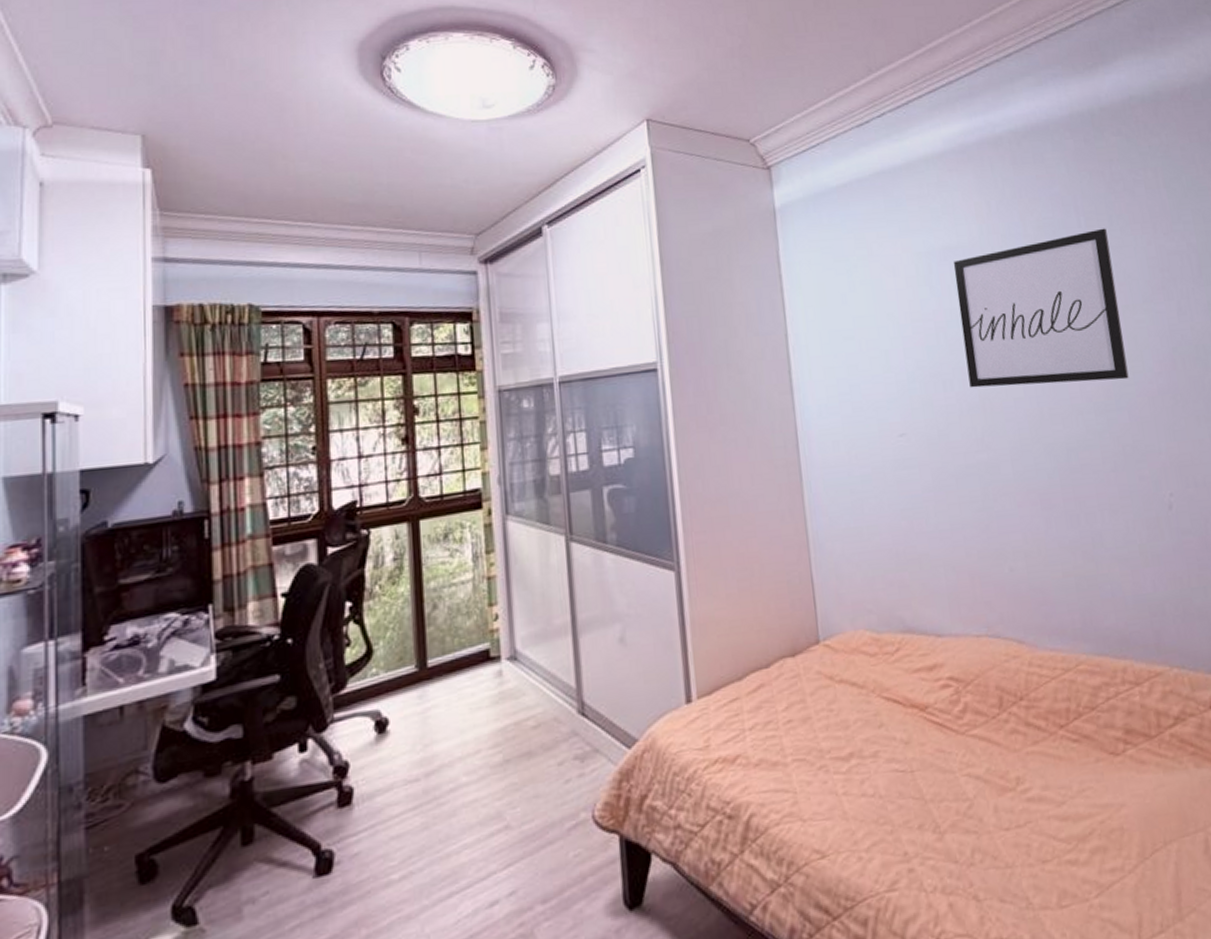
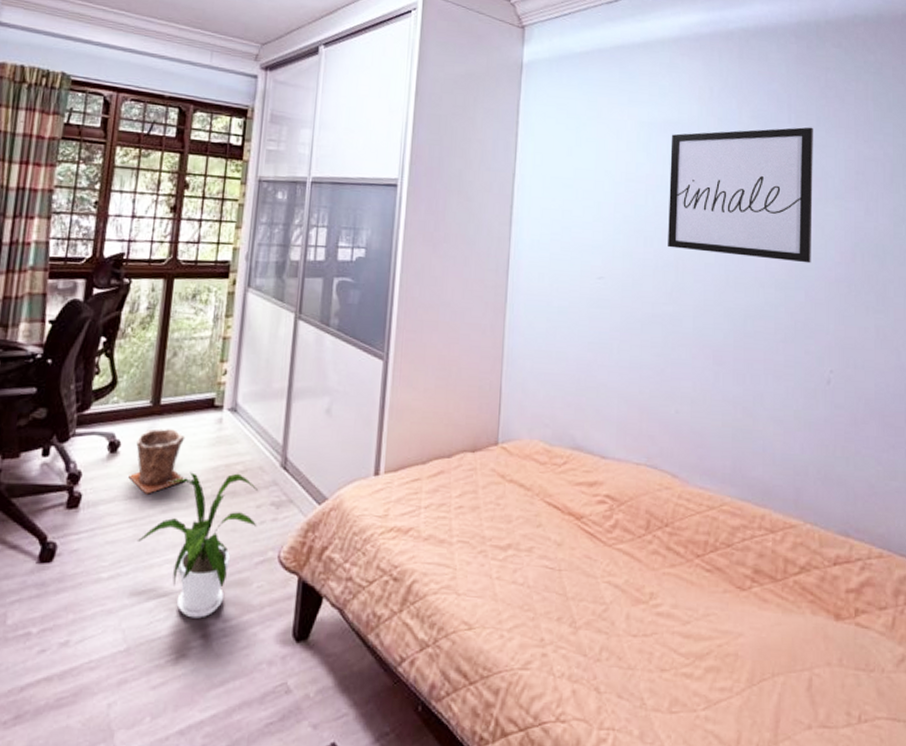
plant pot: none [404,692,470,774] -> present [128,428,186,494]
house plant: none [427,729,563,907] -> present [138,472,259,619]

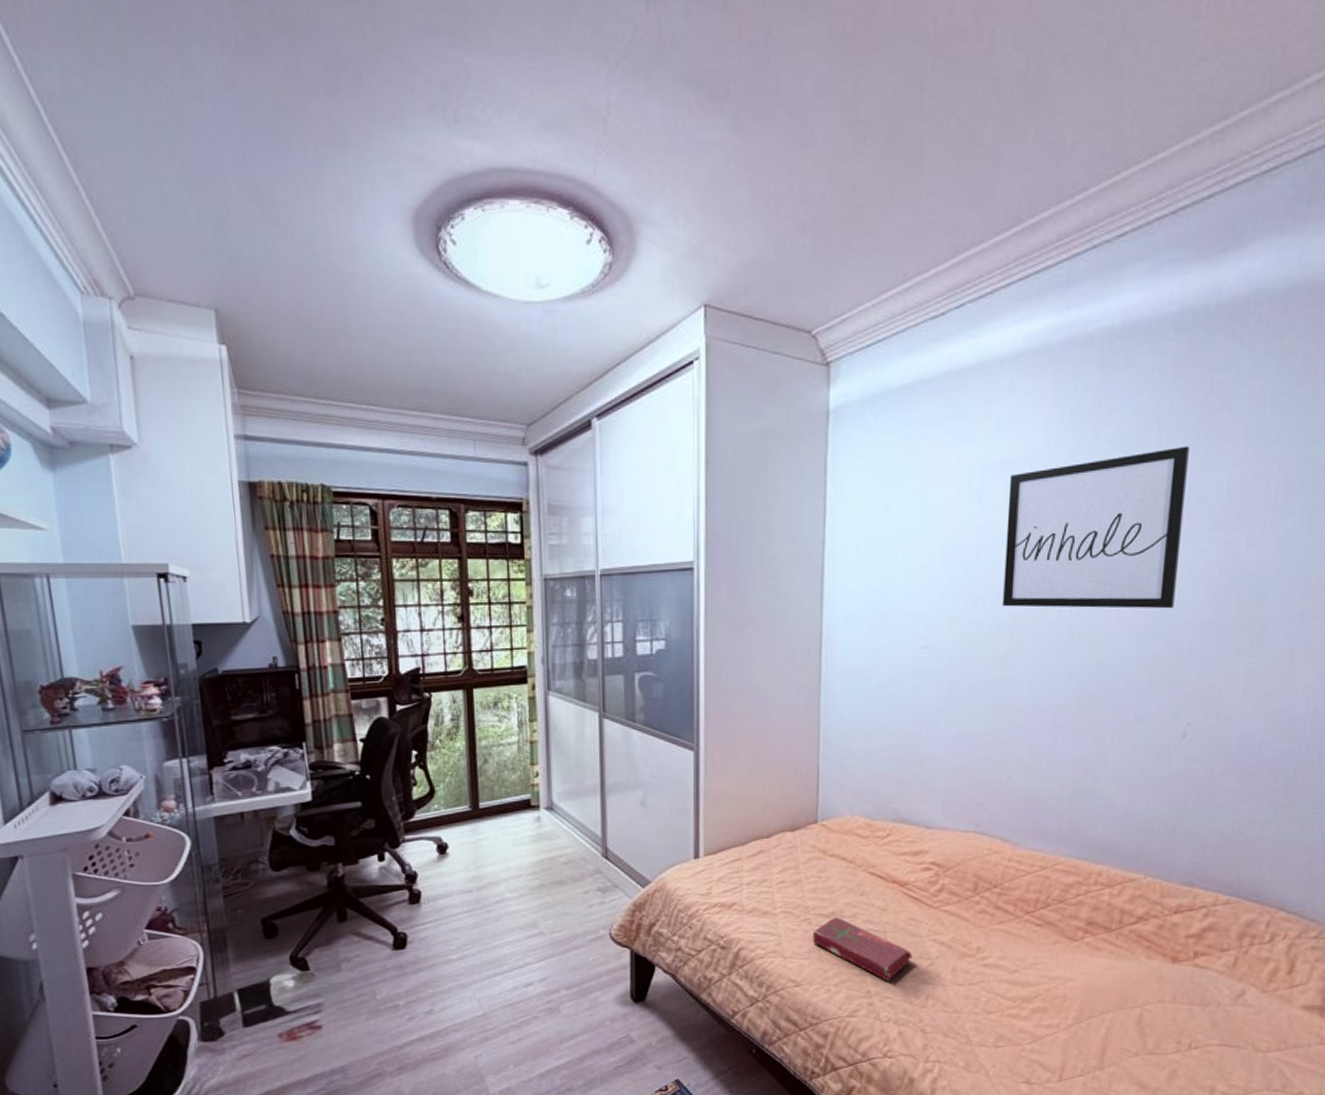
plant pot: present [128,428,186,494] -> none [460,829,512,888]
house plant: present [138,472,259,619] -> none [478,864,586,988]
book: none [487,550,587,628] -> present [812,917,912,981]

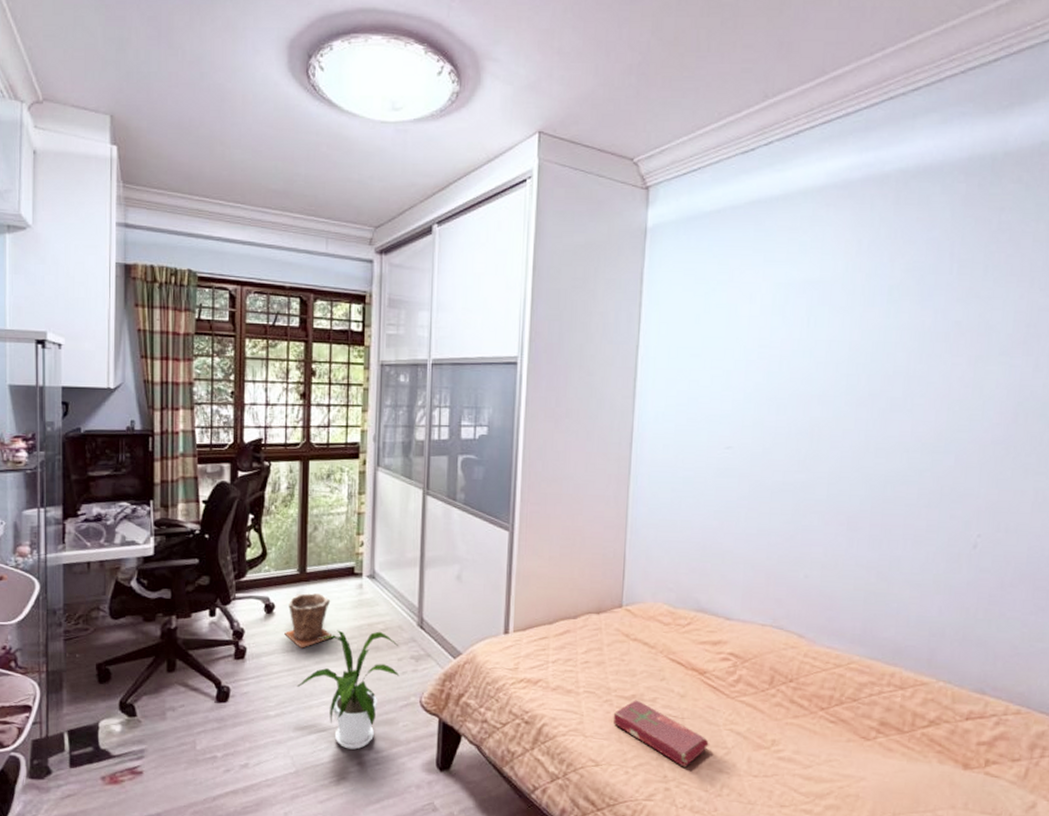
plant pot: none [460,829,512,888] -> present [284,592,333,648]
house plant: none [478,864,586,988] -> present [297,630,400,750]
wall art: present [1003,446,1190,609] -> none [802,277,979,426]

